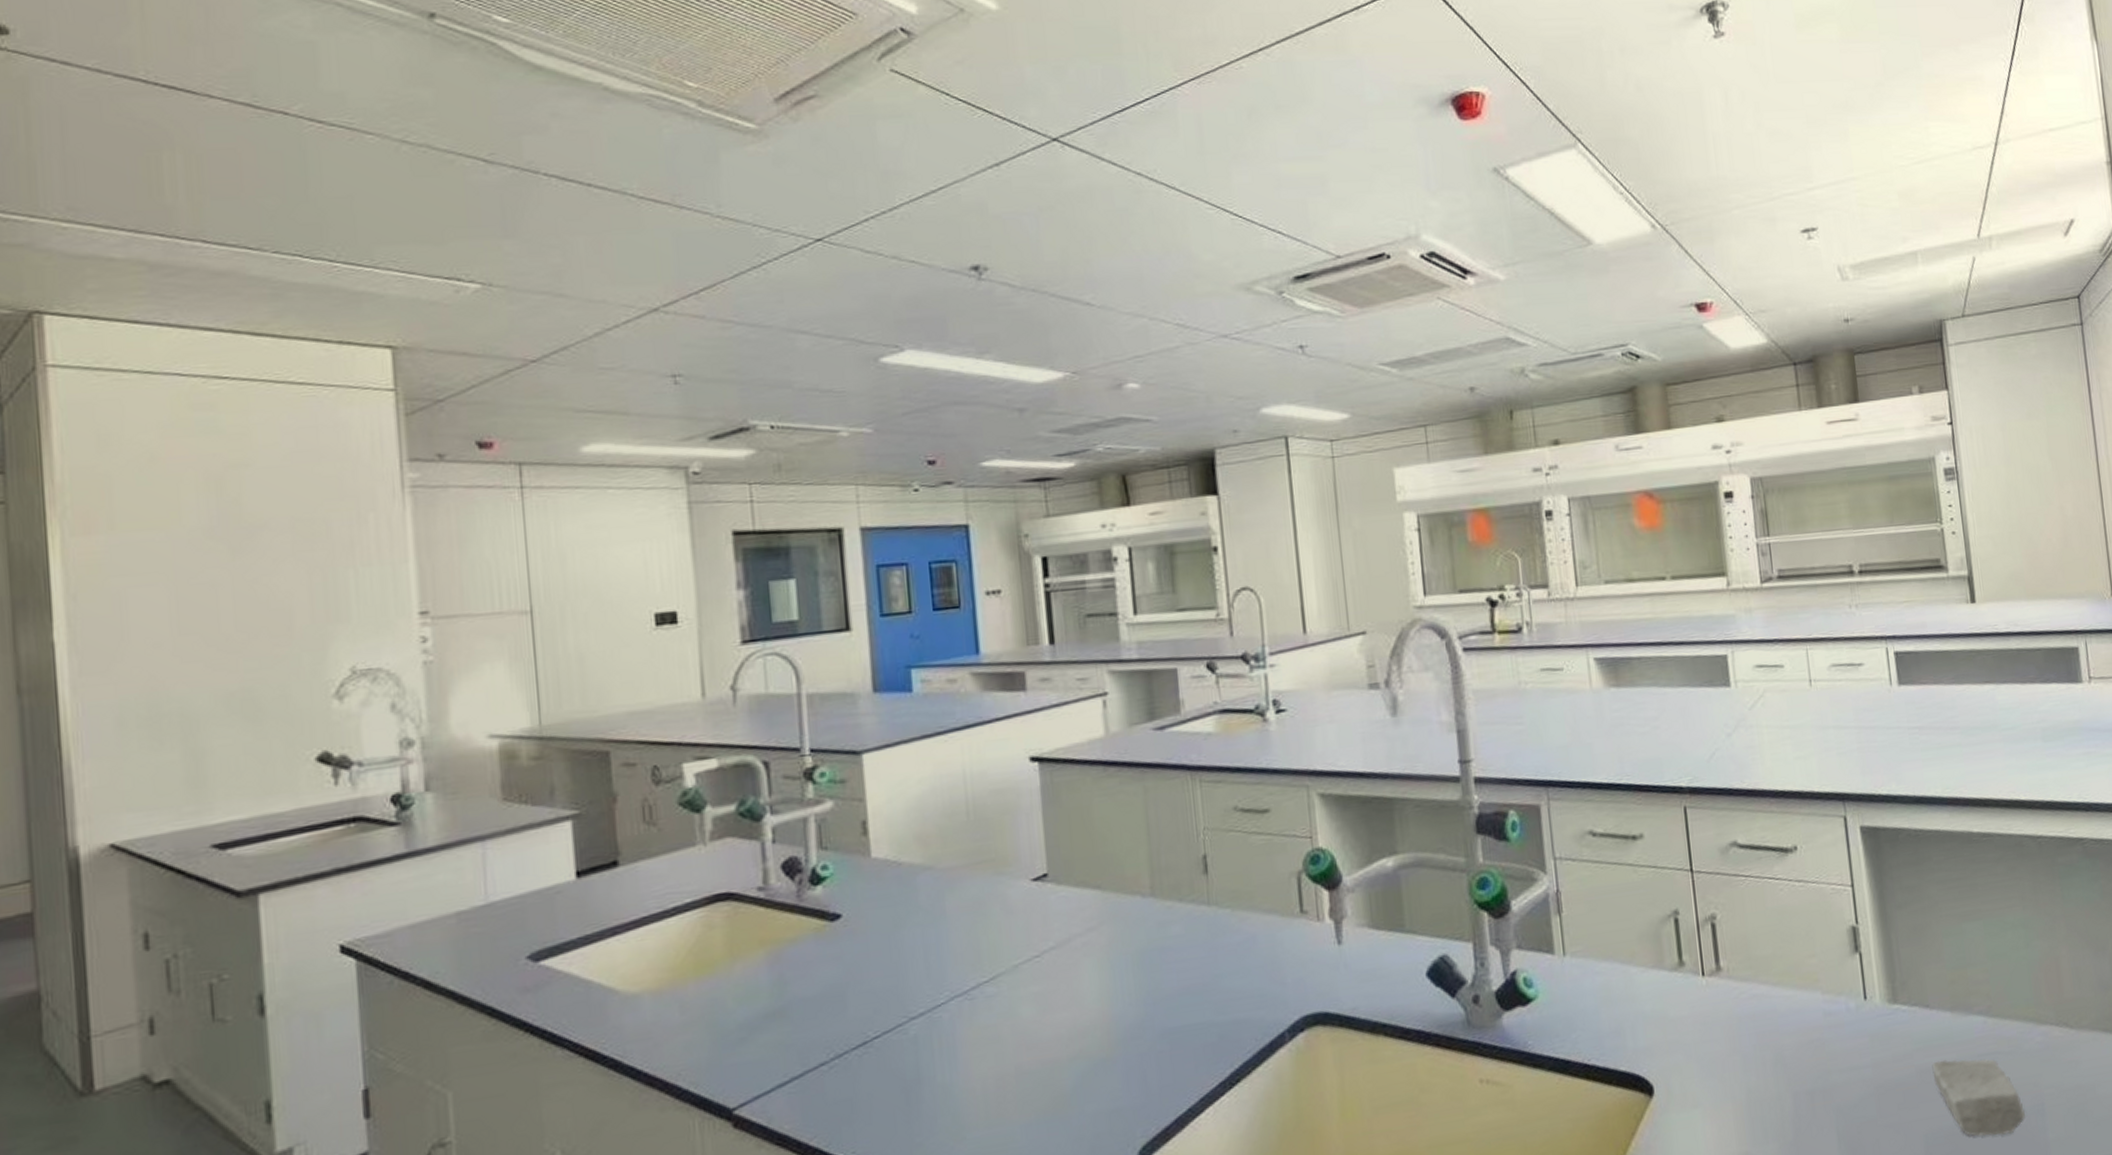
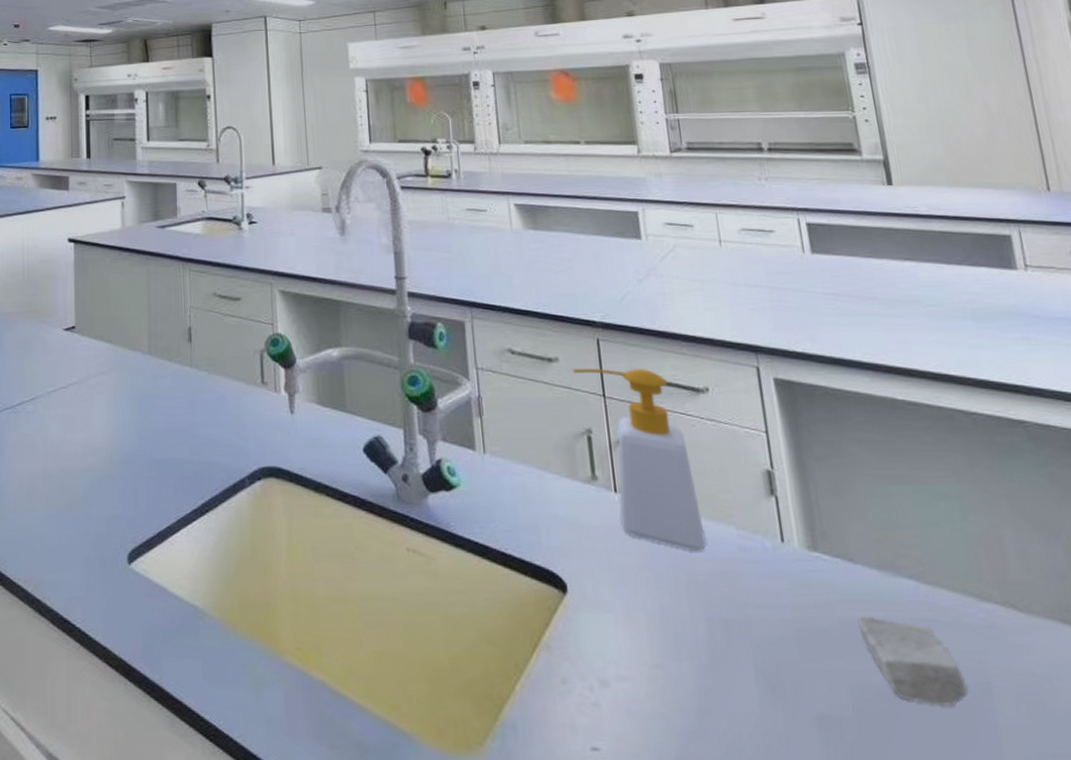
soap bottle: none [1658,833,1793,1027] -> present [572,368,706,552]

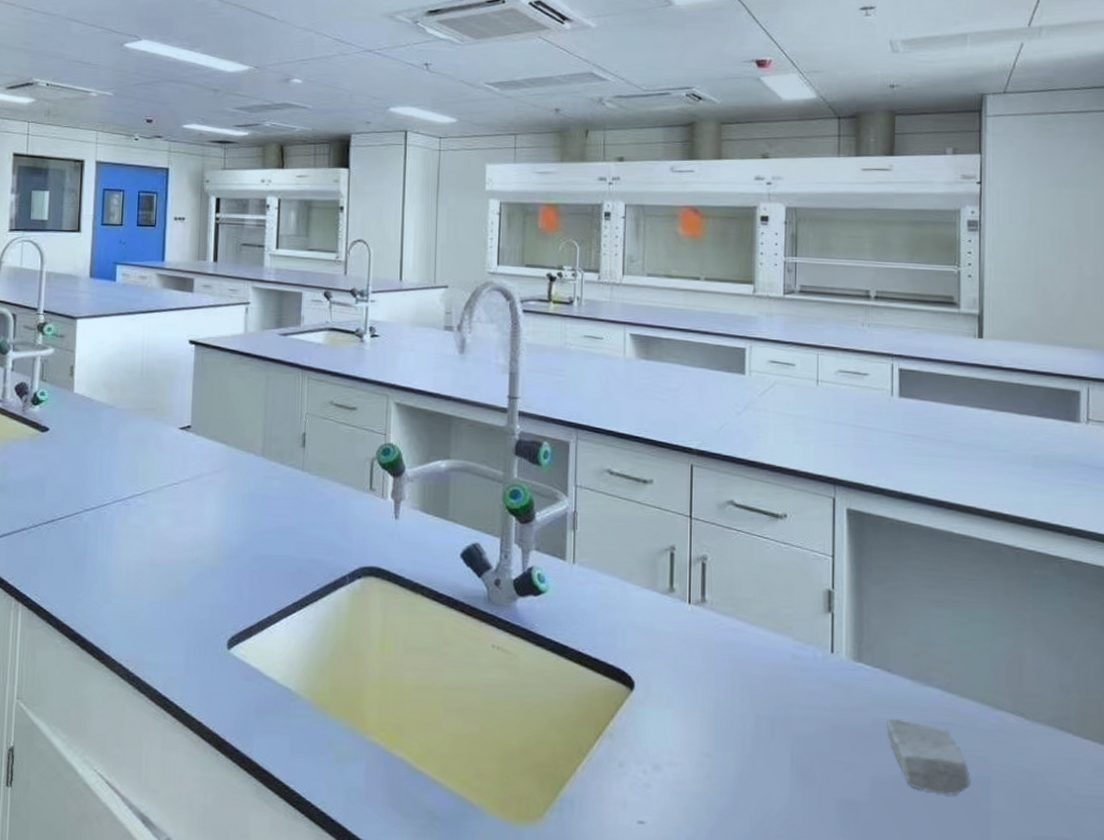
soap bottle: present [572,368,706,552] -> none [664,491,764,659]

